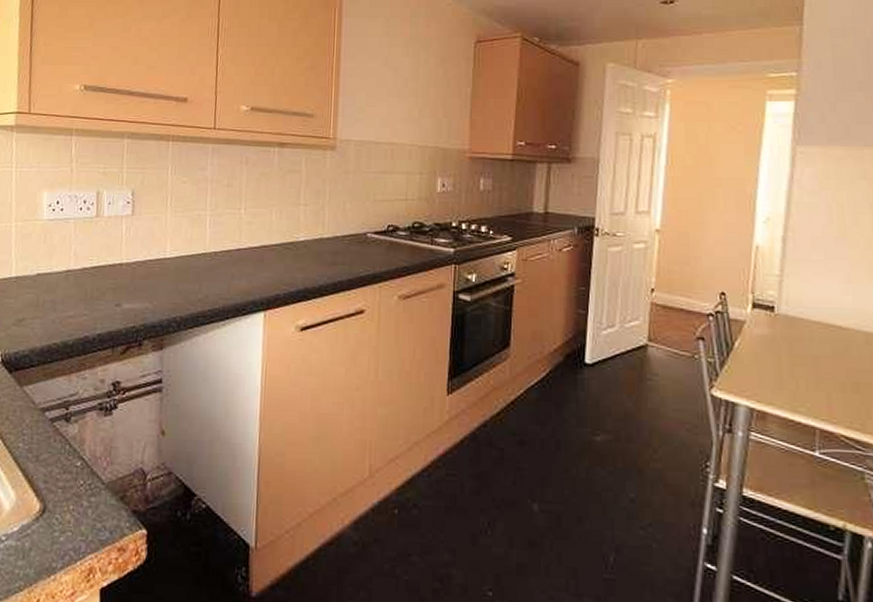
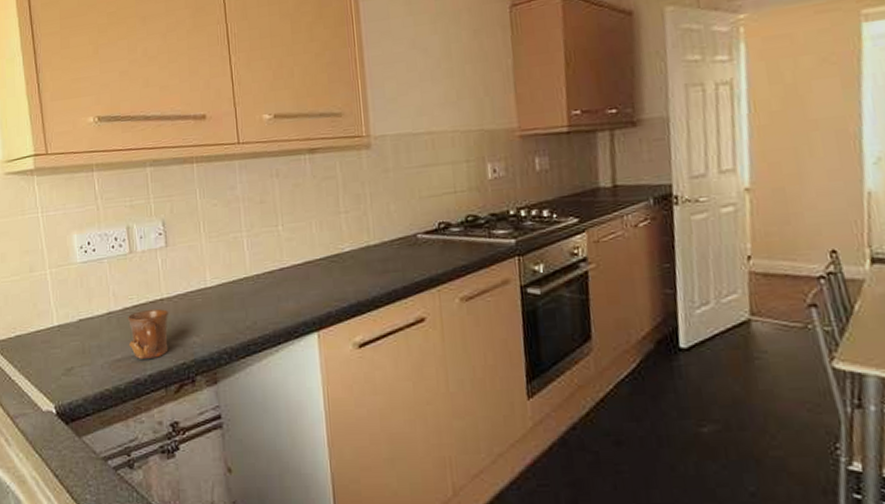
mug: none [82,272,126,319] -> present [127,309,169,359]

